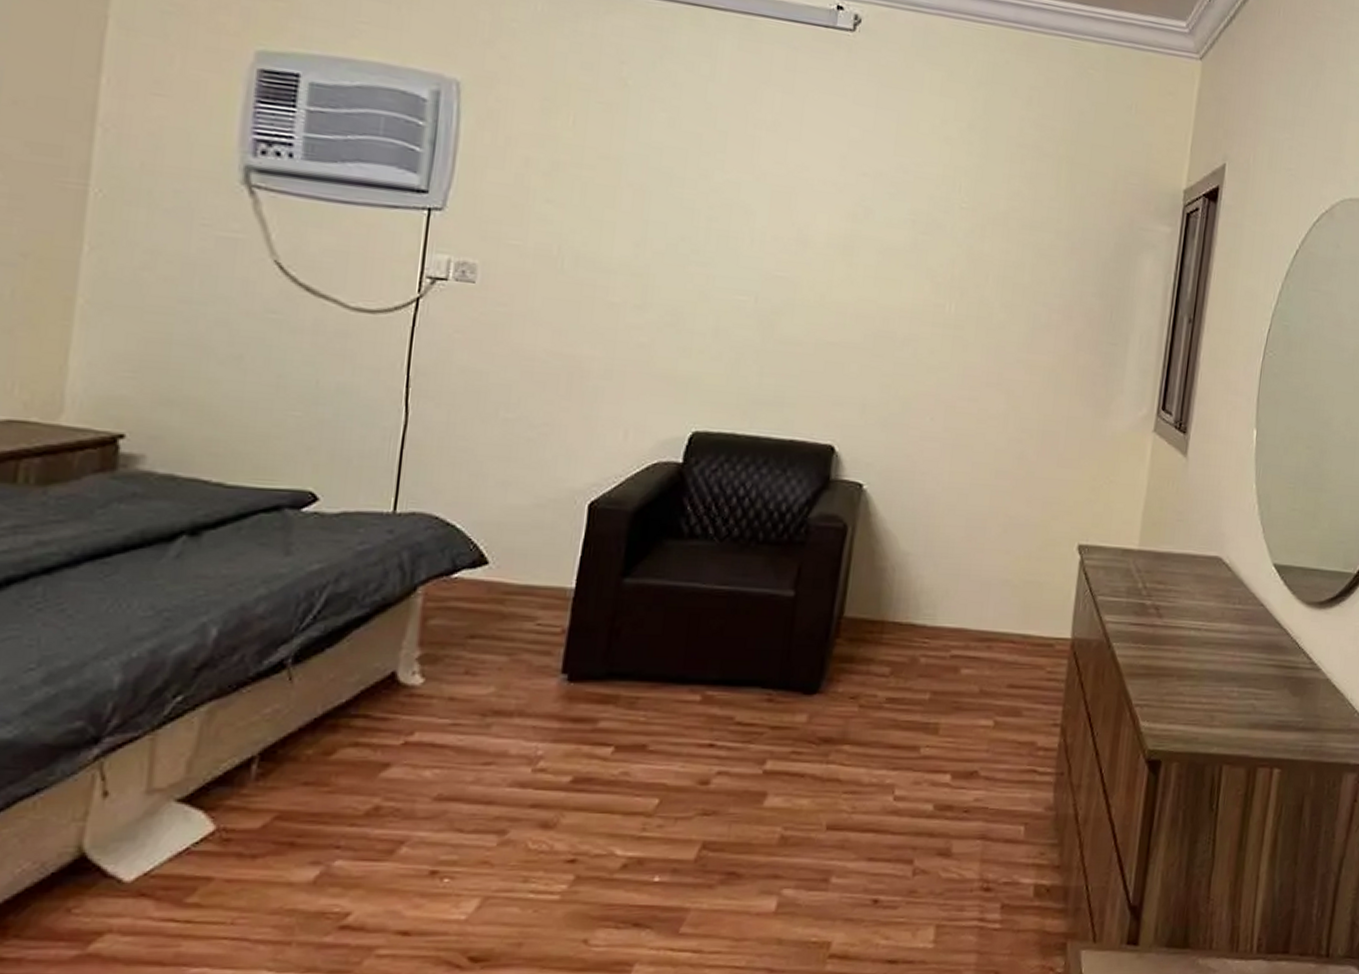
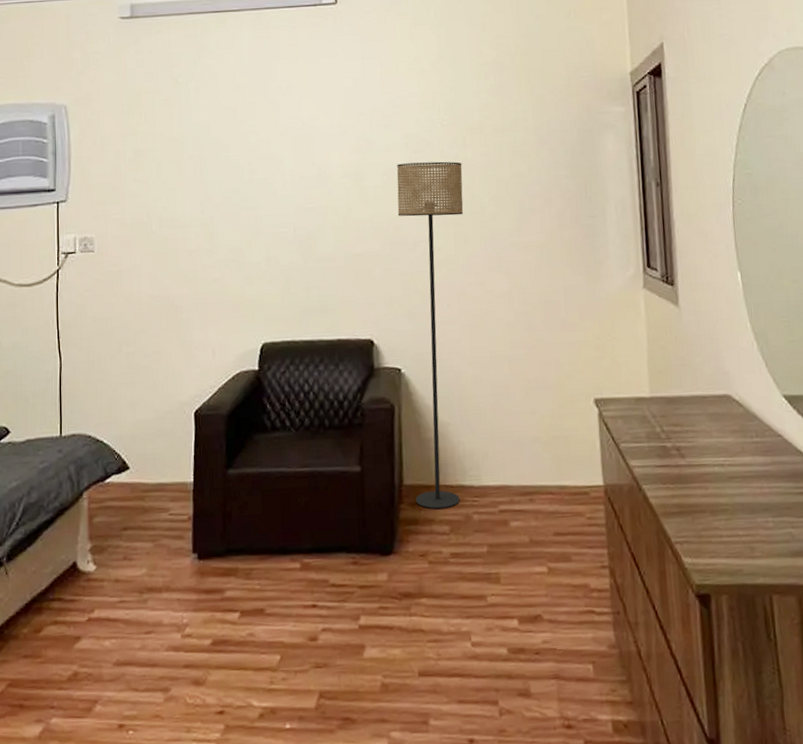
floor lamp: none [855,243,976,648] -> present [396,161,464,510]

